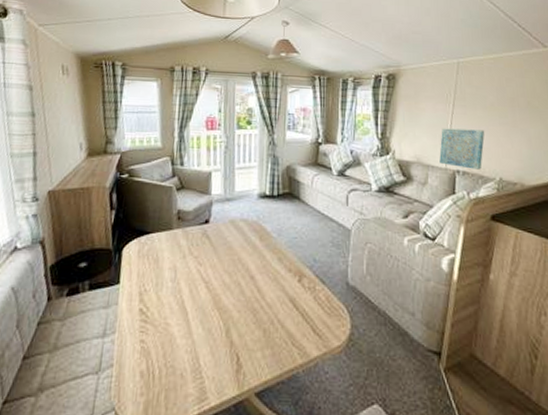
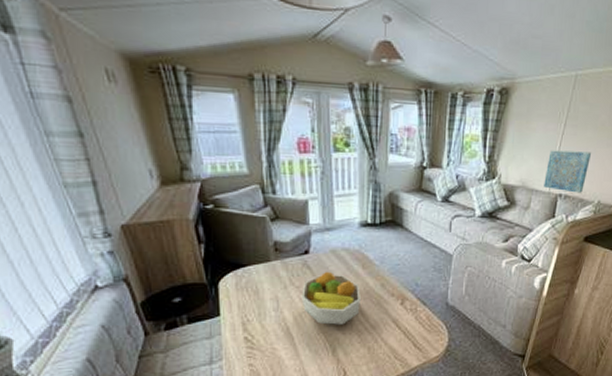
fruit bowl: none [198,241,257,301] -> present [301,271,361,325]

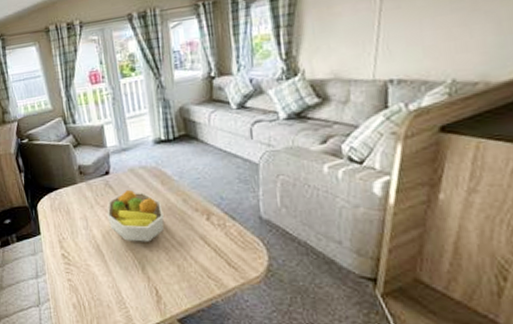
wall art: present [544,150,592,193] -> none [364,23,429,76]

